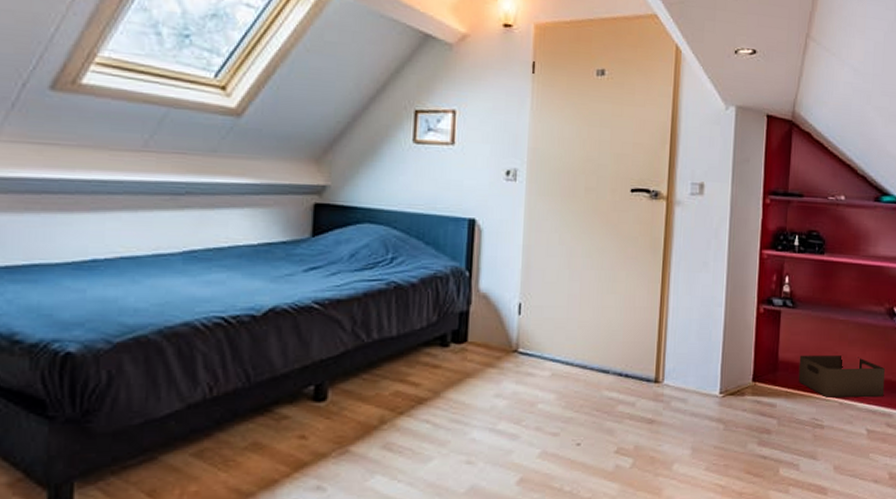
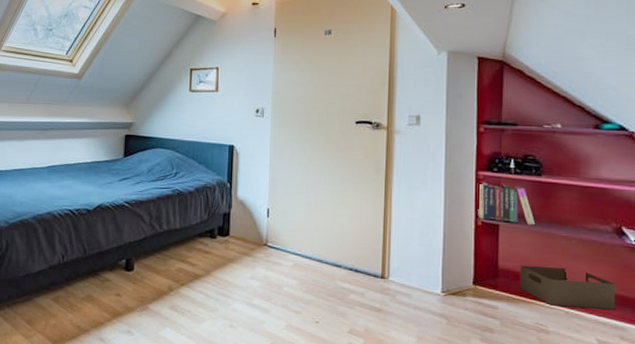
books: none [760,262,817,310] -> present [478,182,536,225]

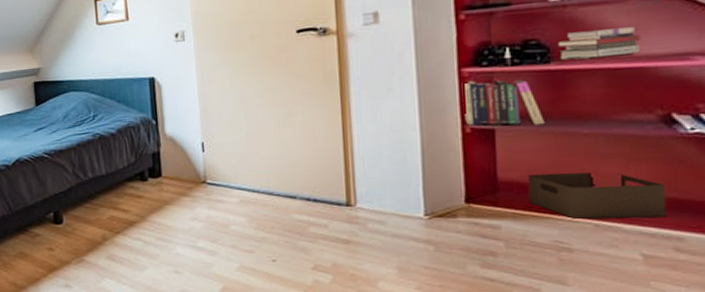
books: none [547,153,604,179] -> present [557,27,641,61]

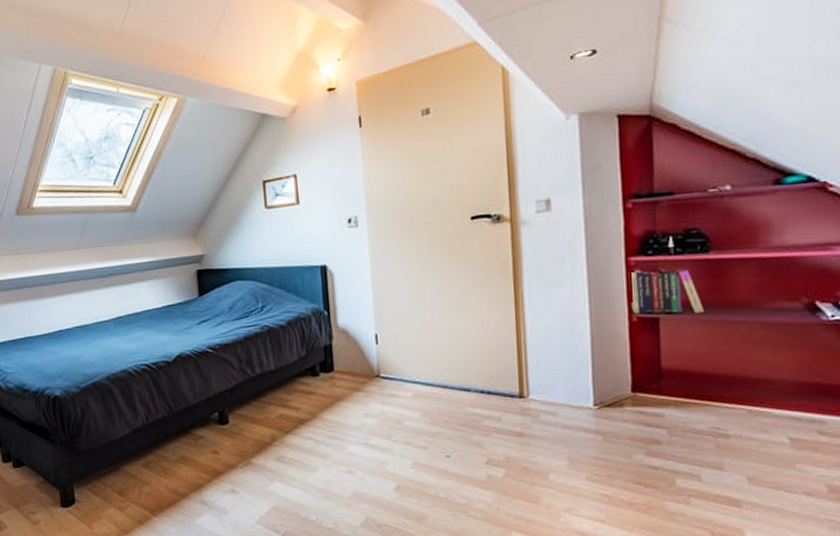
storage basket: present [527,172,667,219] -> none [688,359,811,405]
books: present [557,27,641,61] -> none [715,217,789,250]

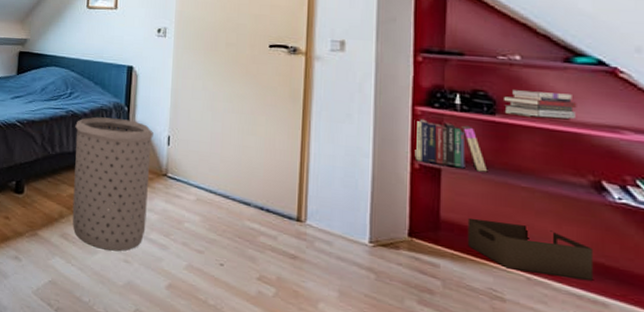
laundry basket: none [273,324,365,465] -> present [72,117,153,251]
storage basket: none [688,359,811,405] -> present [467,217,594,281]
books: none [715,217,789,250] -> present [502,89,577,122]

